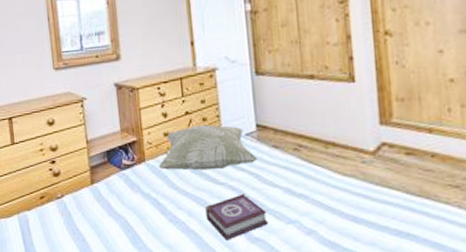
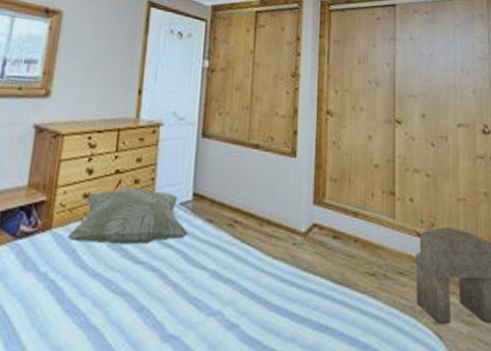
book: present [205,193,269,240] -> none [114,276,189,339]

